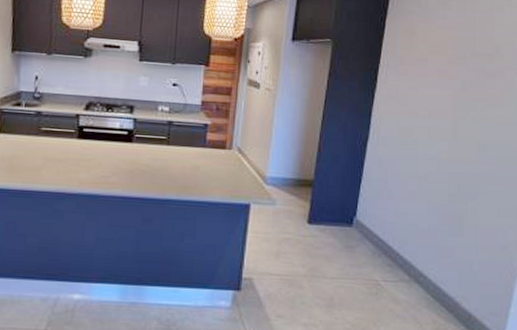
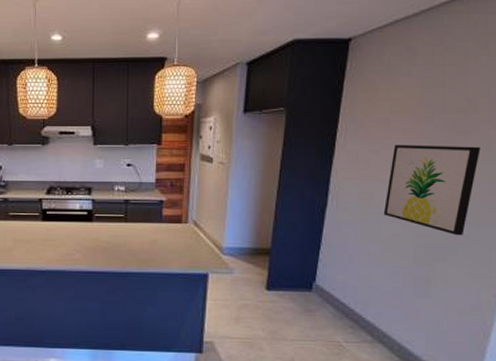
wall art: none [420,83,506,176] -> present [383,144,480,236]

